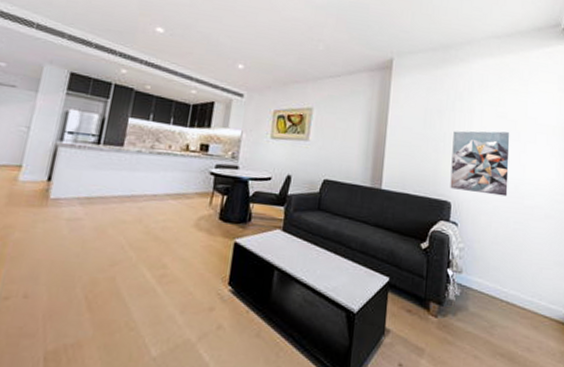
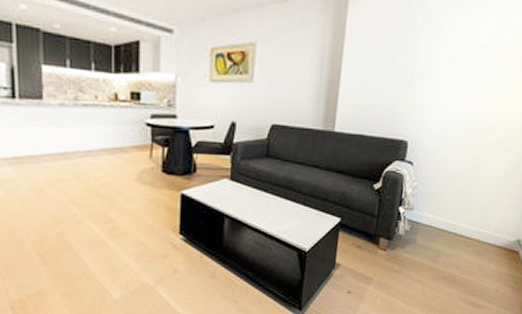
wall art: present [450,130,510,197] -> none [408,59,480,132]

